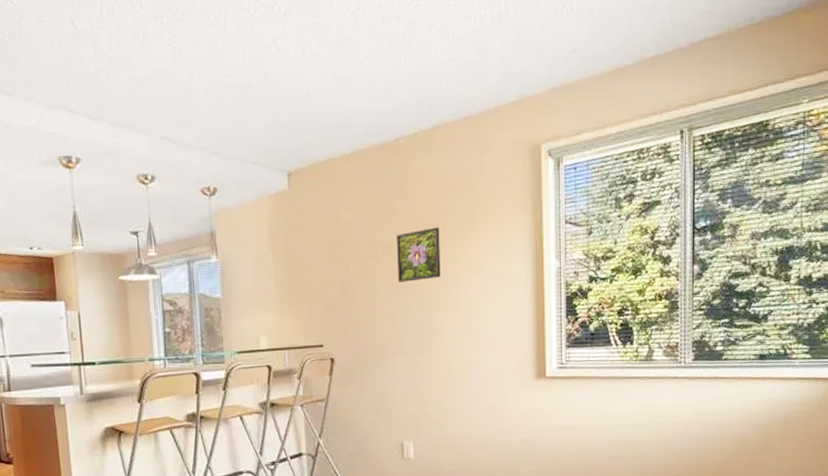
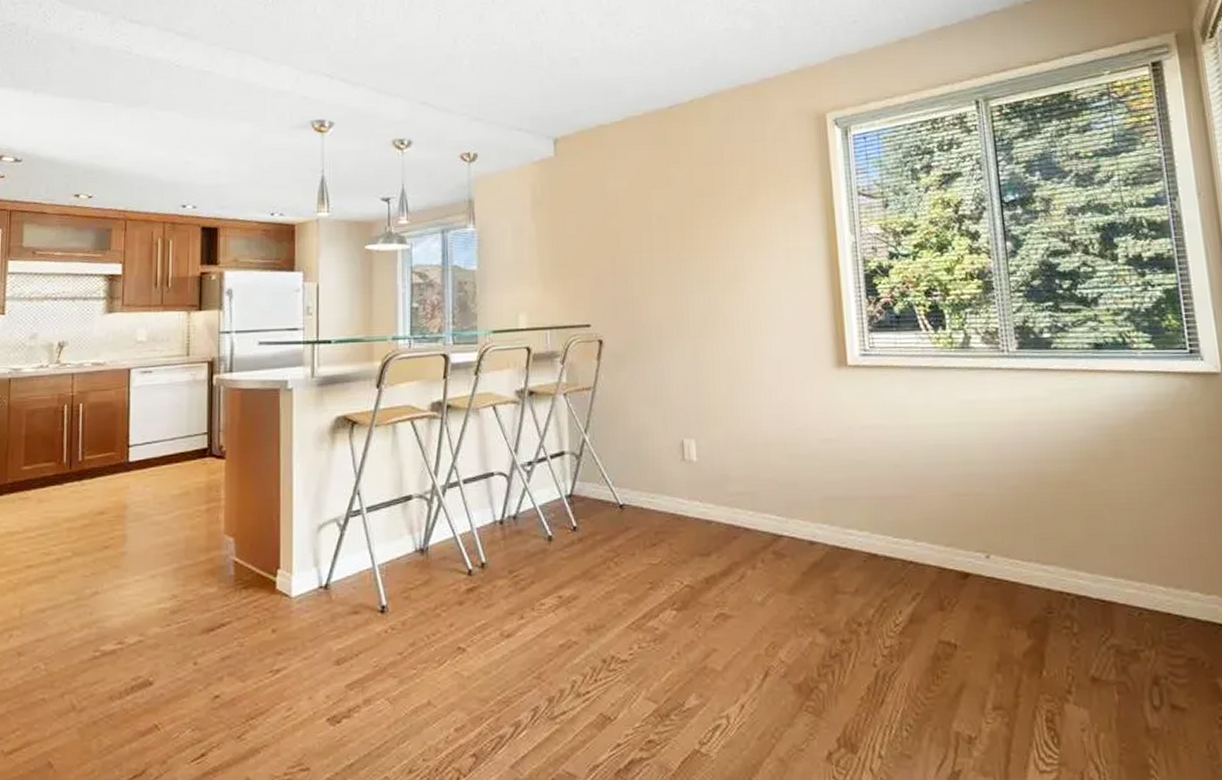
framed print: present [396,227,441,282] -> none [671,197,723,256]

